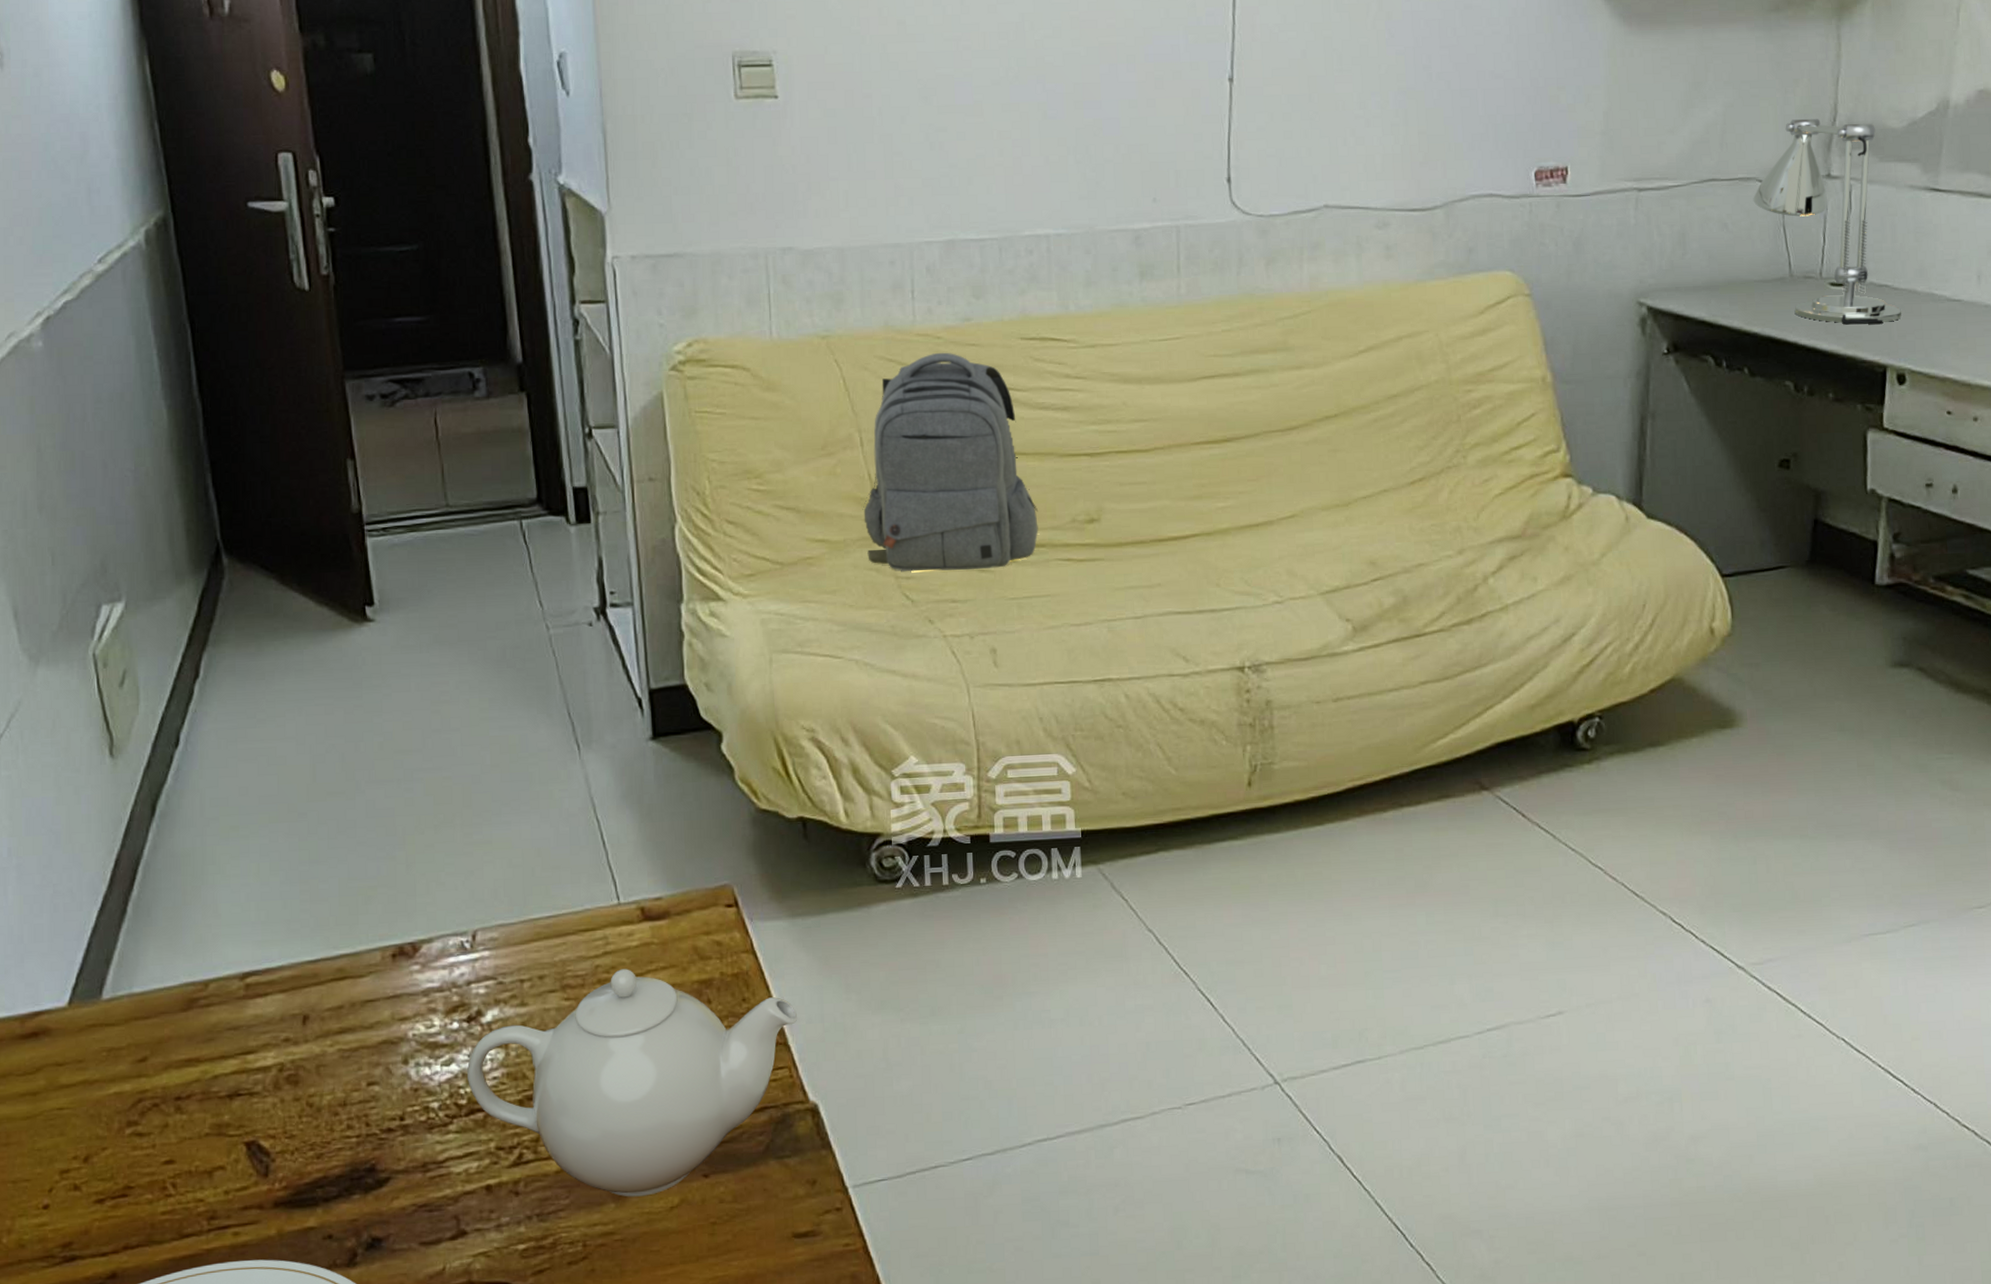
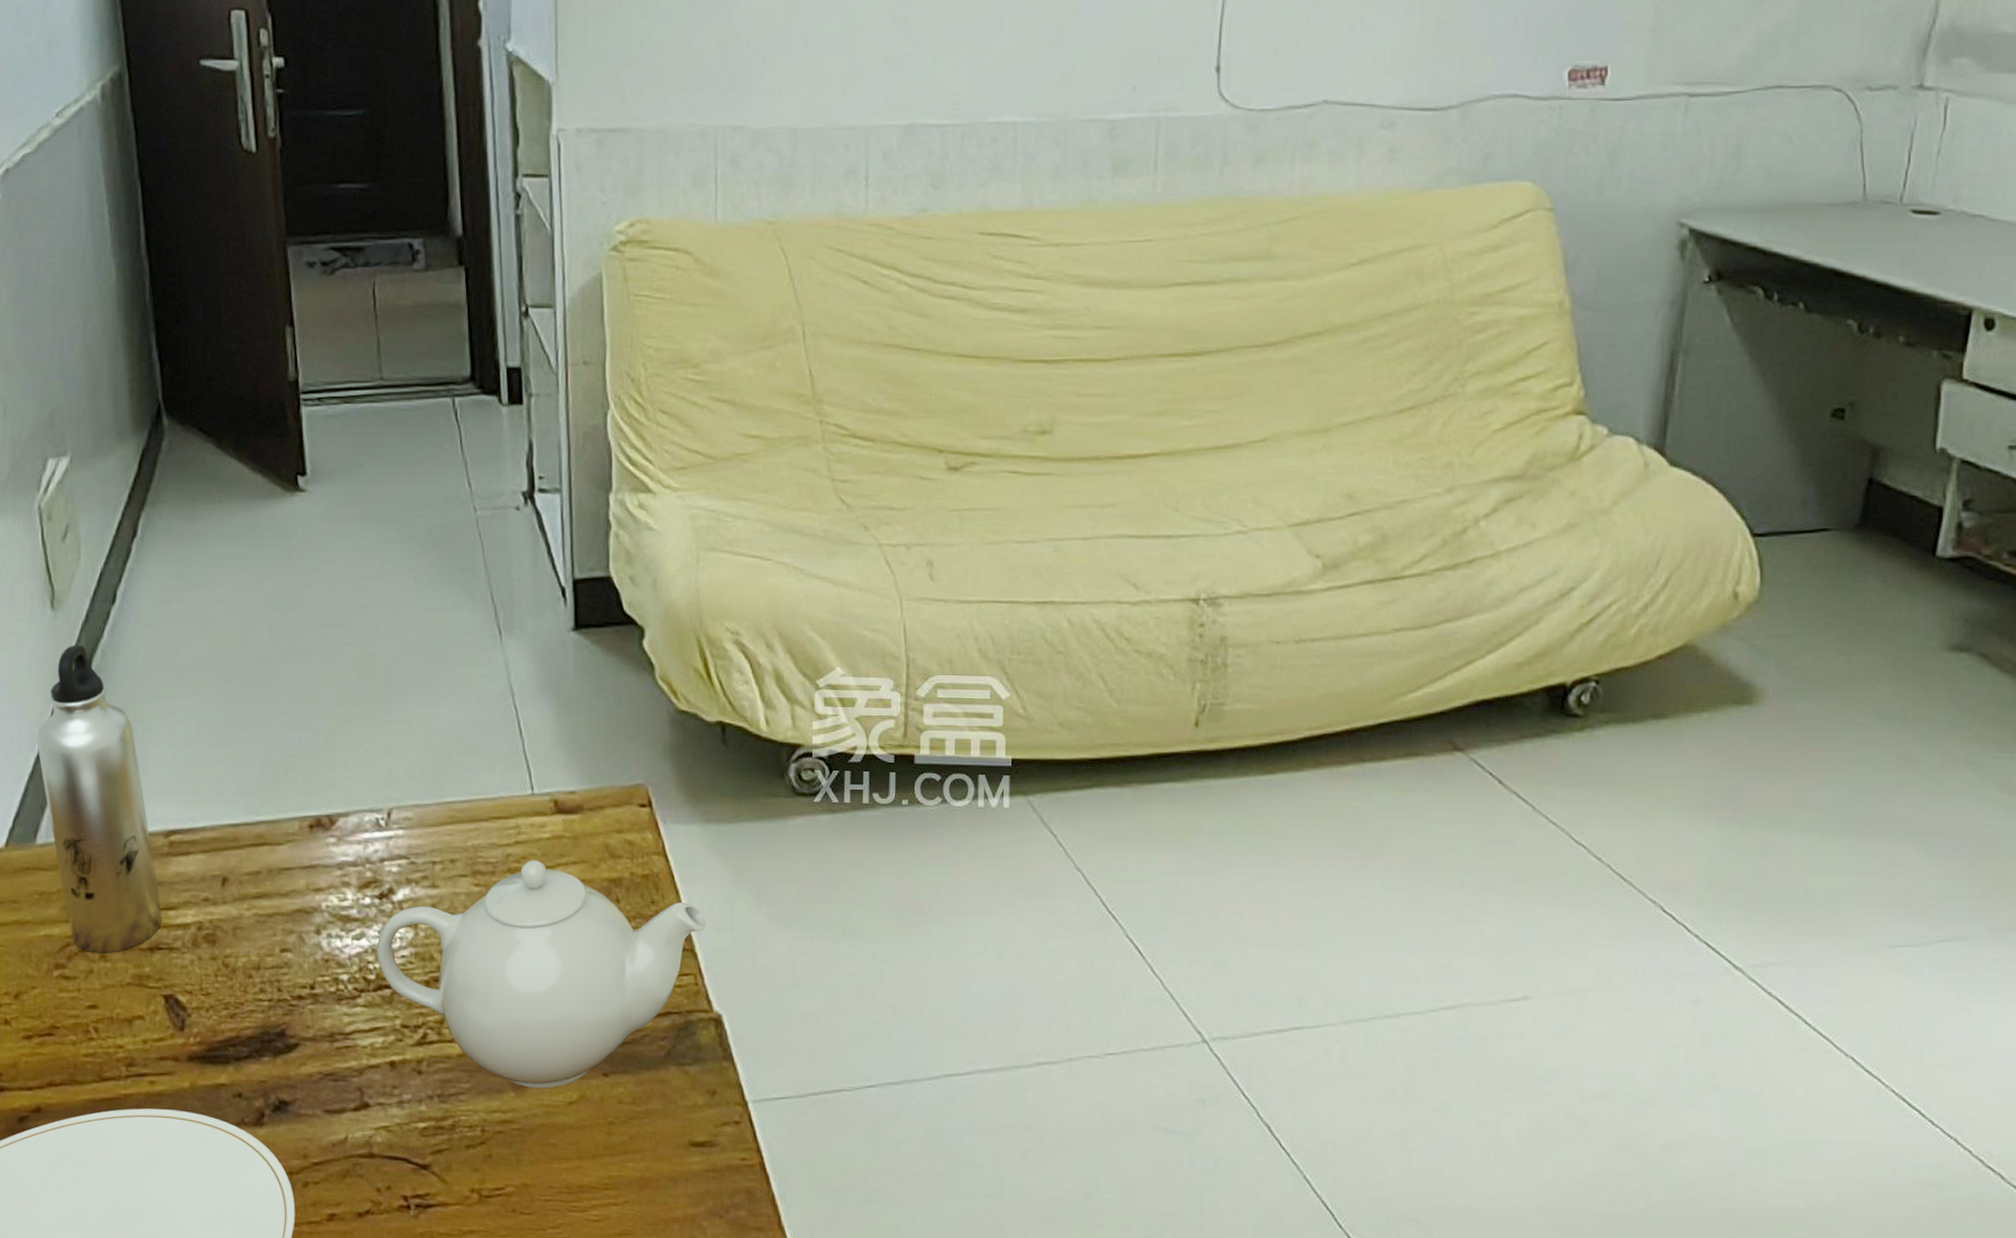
water bottle: none [99,792,241,1107] -> present [36,645,162,954]
backpack: present [862,352,1039,572] -> none [801,244,986,477]
desk lamp: present [1753,119,1902,325] -> none [1826,20,1998,259]

